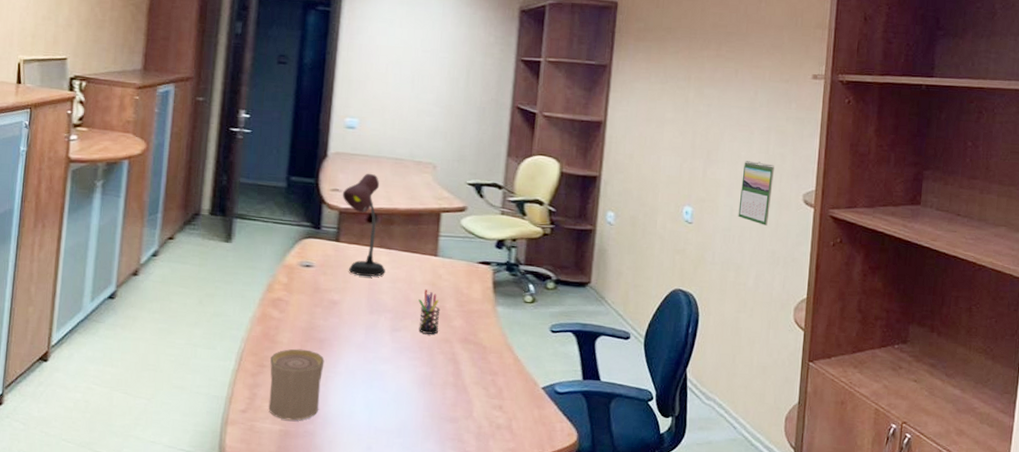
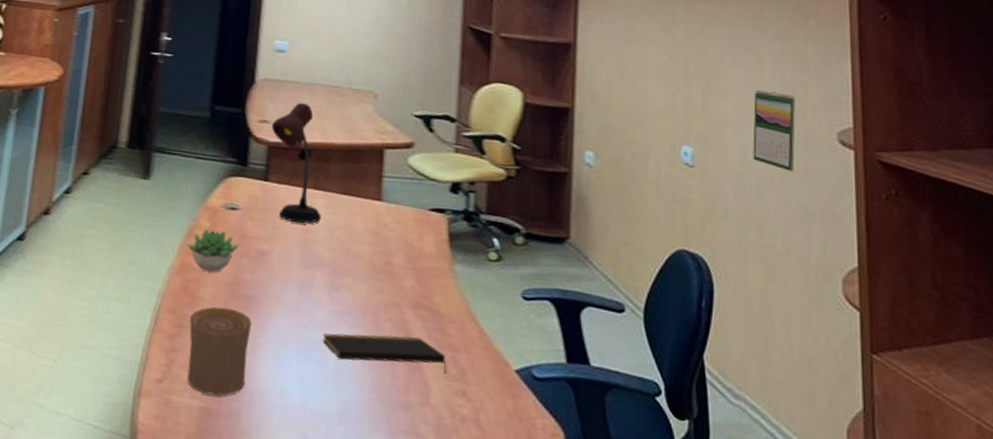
succulent plant: none [266,284,313,320] -> present [186,229,239,272]
notepad: none [385,365,487,393] -> present [322,333,447,374]
pen holder: present [418,289,441,334] -> none [360,241,387,296]

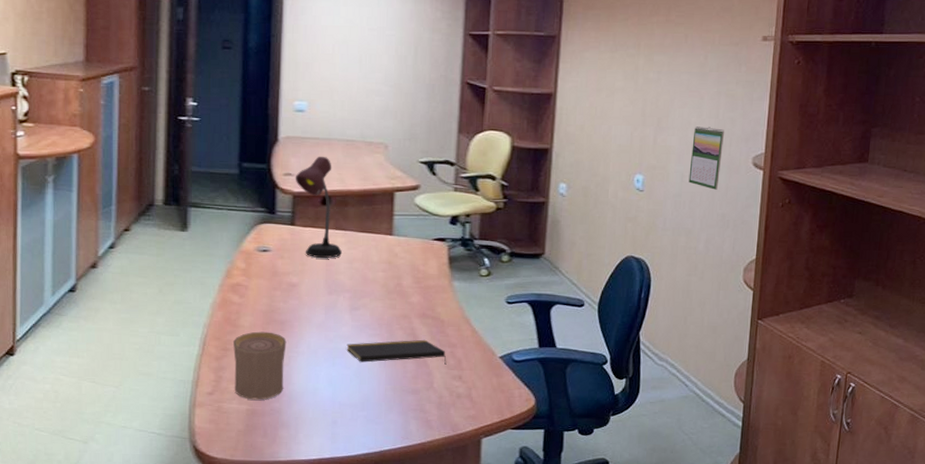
succulent plant: present [186,229,239,272] -> none [225,269,272,304]

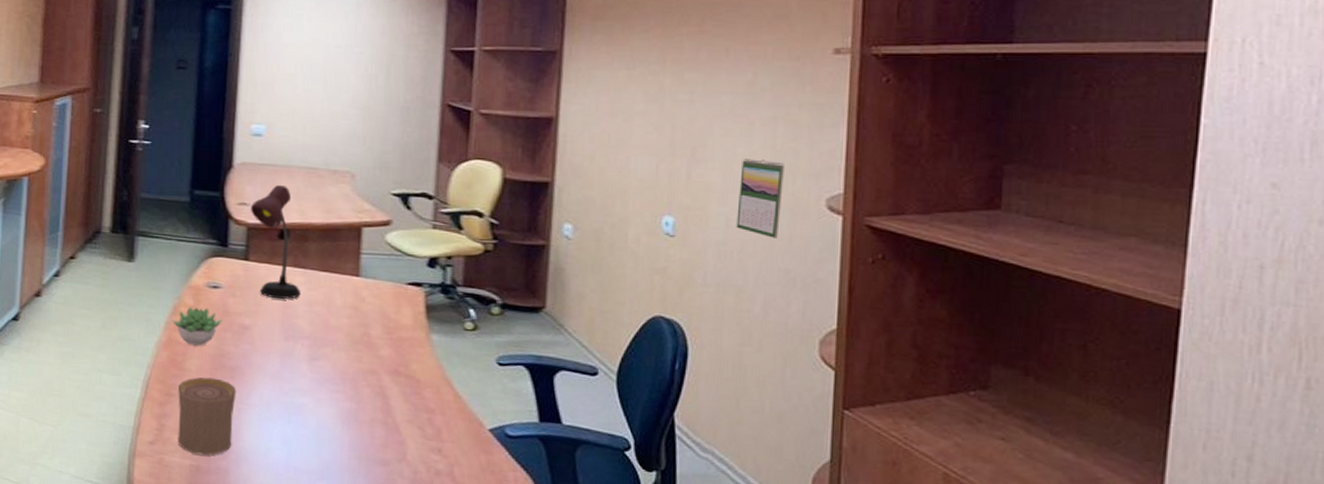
succulent plant: none [225,269,272,304] -> present [172,307,222,346]
notepad: present [346,339,447,365] -> none [304,399,423,434]

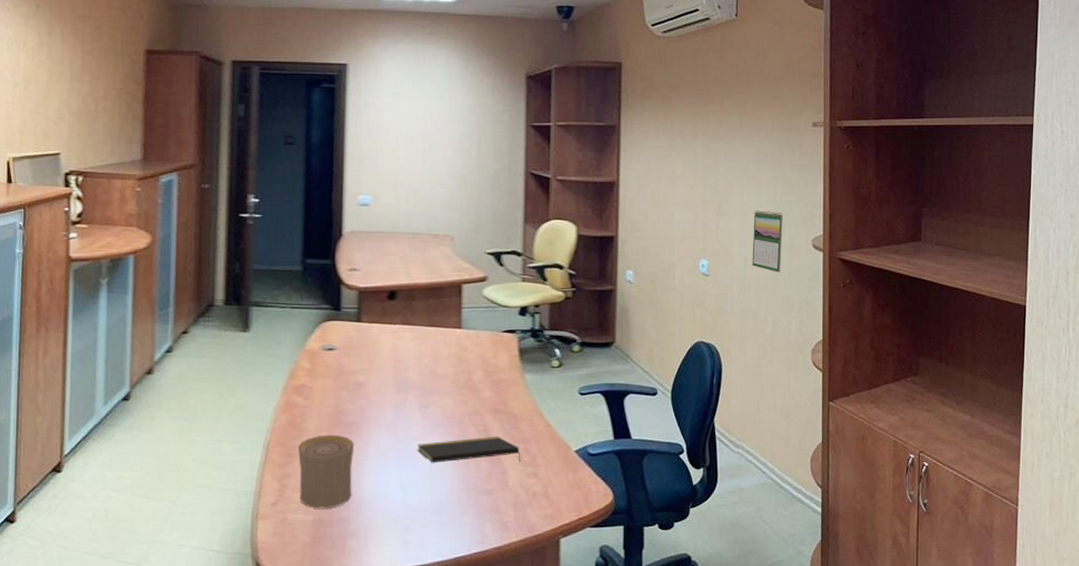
succulent plant: present [172,307,222,346] -> none [289,369,338,406]
desk lamp: present [250,184,301,300] -> none [360,250,410,356]
notepad: none [304,399,423,434] -> present [417,436,521,463]

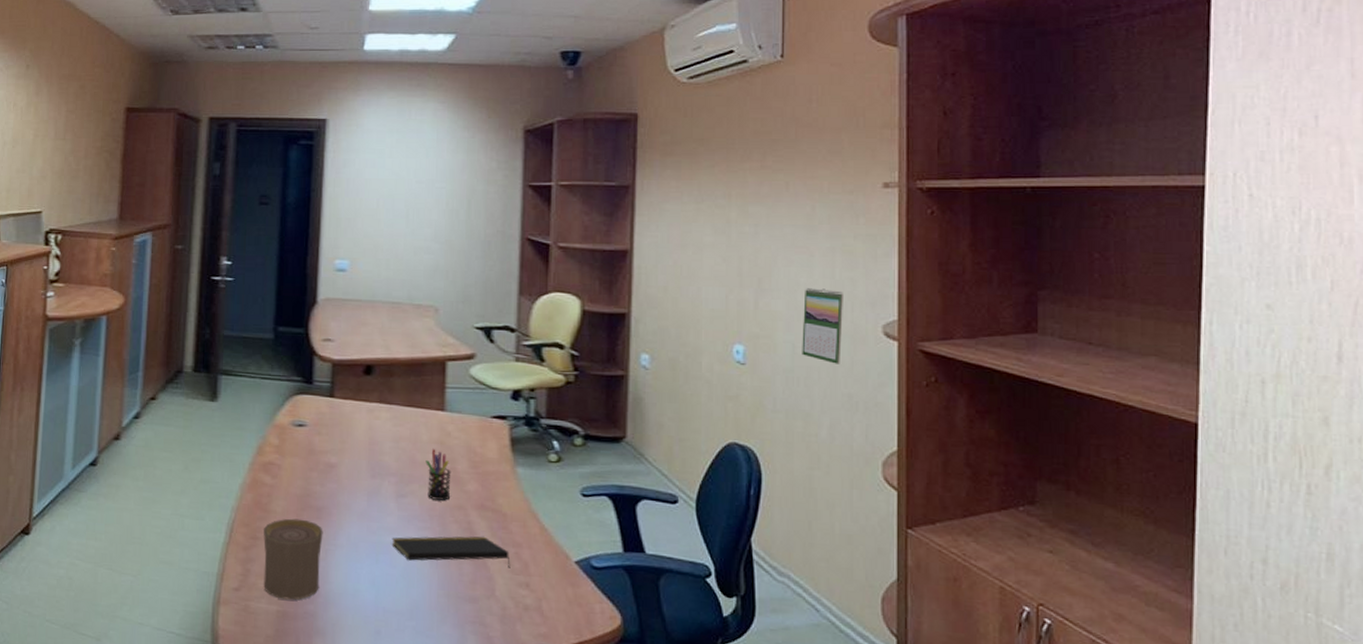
pen holder: none [446,363,469,408] -> present [426,449,451,501]

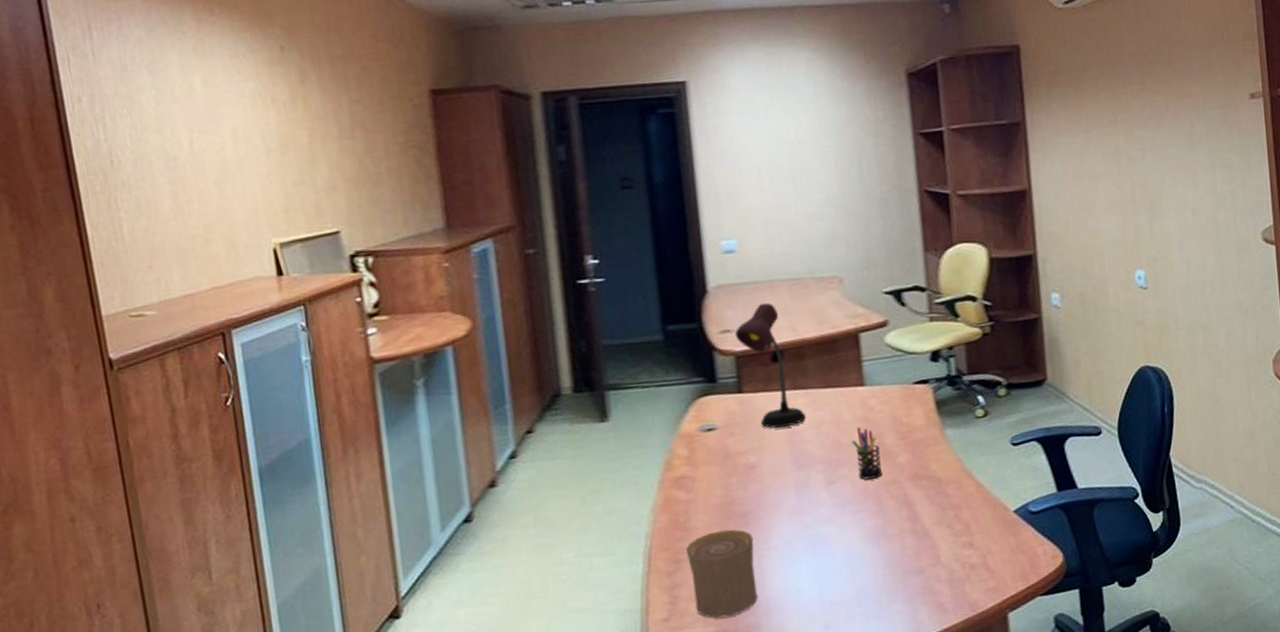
desk lamp: none [334,319,387,436] -> present [734,303,806,429]
notepad: present [391,536,511,568] -> none [828,505,952,547]
calendar: present [802,288,843,364] -> none [1192,204,1229,275]

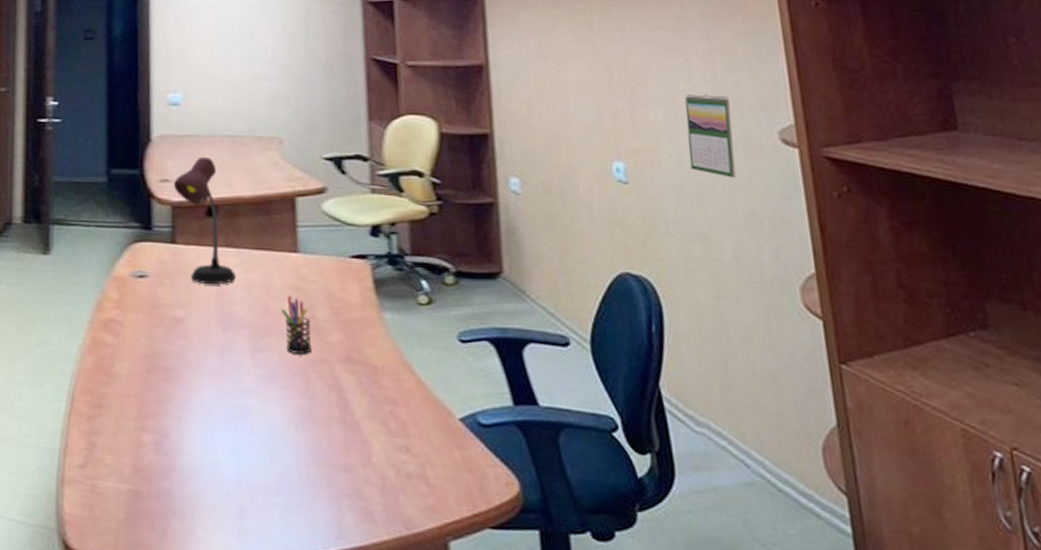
cup: present [685,529,758,619] -> none [107,382,174,477]
calendar: none [1192,204,1229,275] -> present [685,94,736,178]

